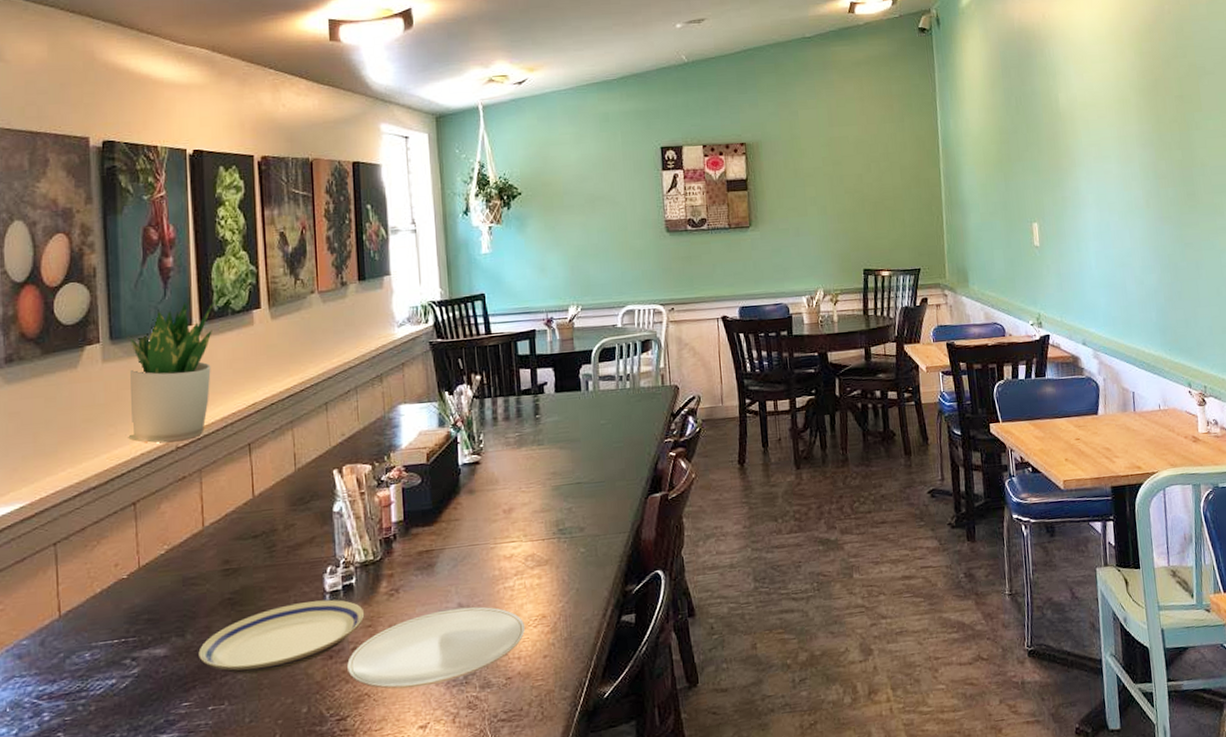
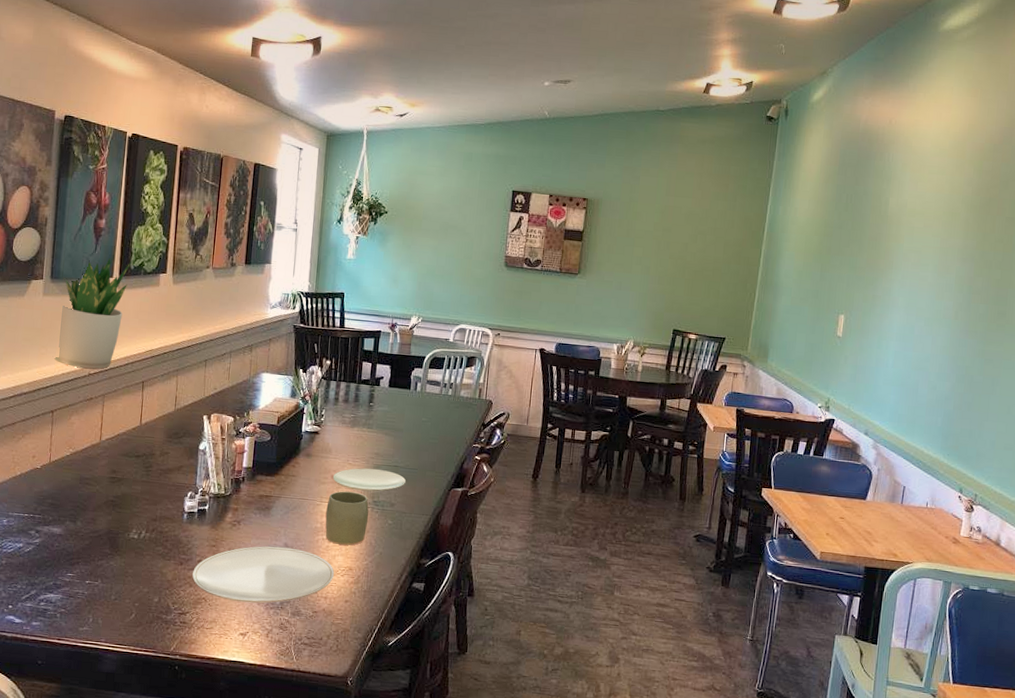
plate: present [198,599,365,674] -> none [84,515,212,565]
mug: none [502,523,556,591] -> present [325,491,369,545]
plate: none [504,490,593,522] -> present [332,468,406,492]

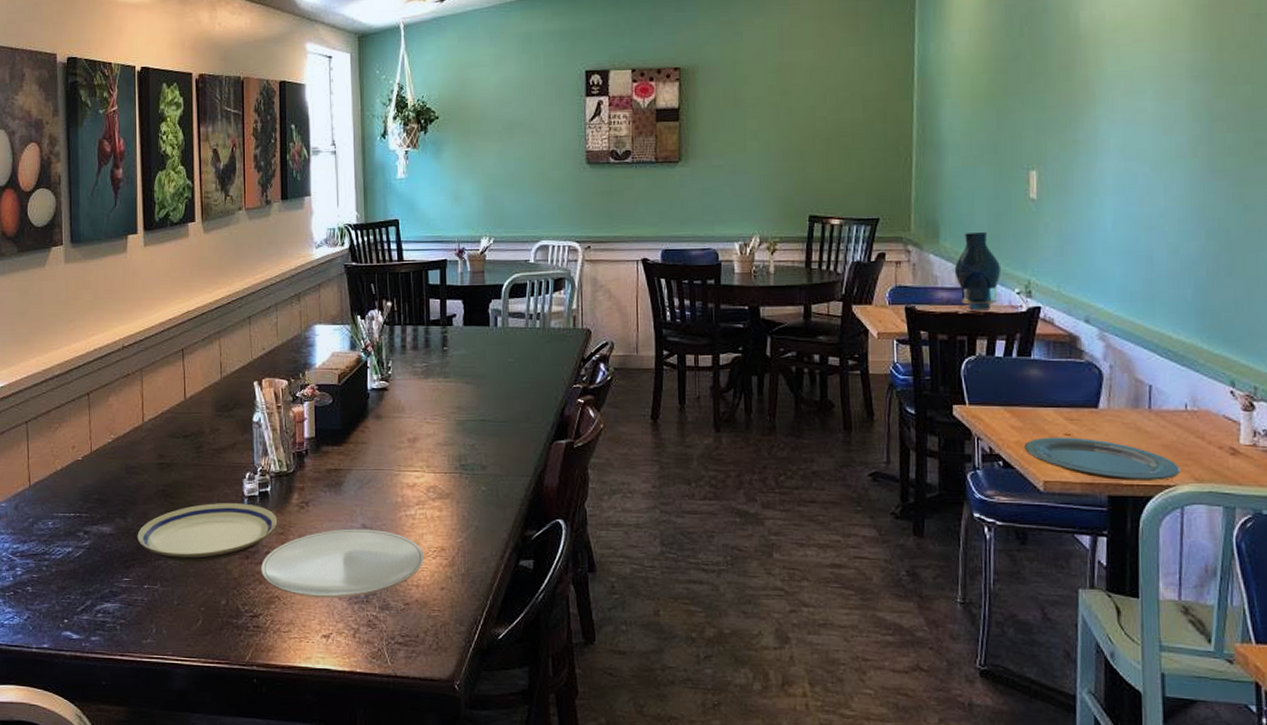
planter: present [52,255,133,370] -> none [82,208,157,341]
plate: none [84,515,212,565] -> present [137,503,278,562]
mug: present [325,491,369,545] -> none [406,456,458,521]
plate: present [332,468,406,492] -> none [409,425,496,453]
vase: none [775,357,811,417] -> present [954,232,1002,309]
plate: none [809,518,917,558] -> present [1024,437,1180,480]

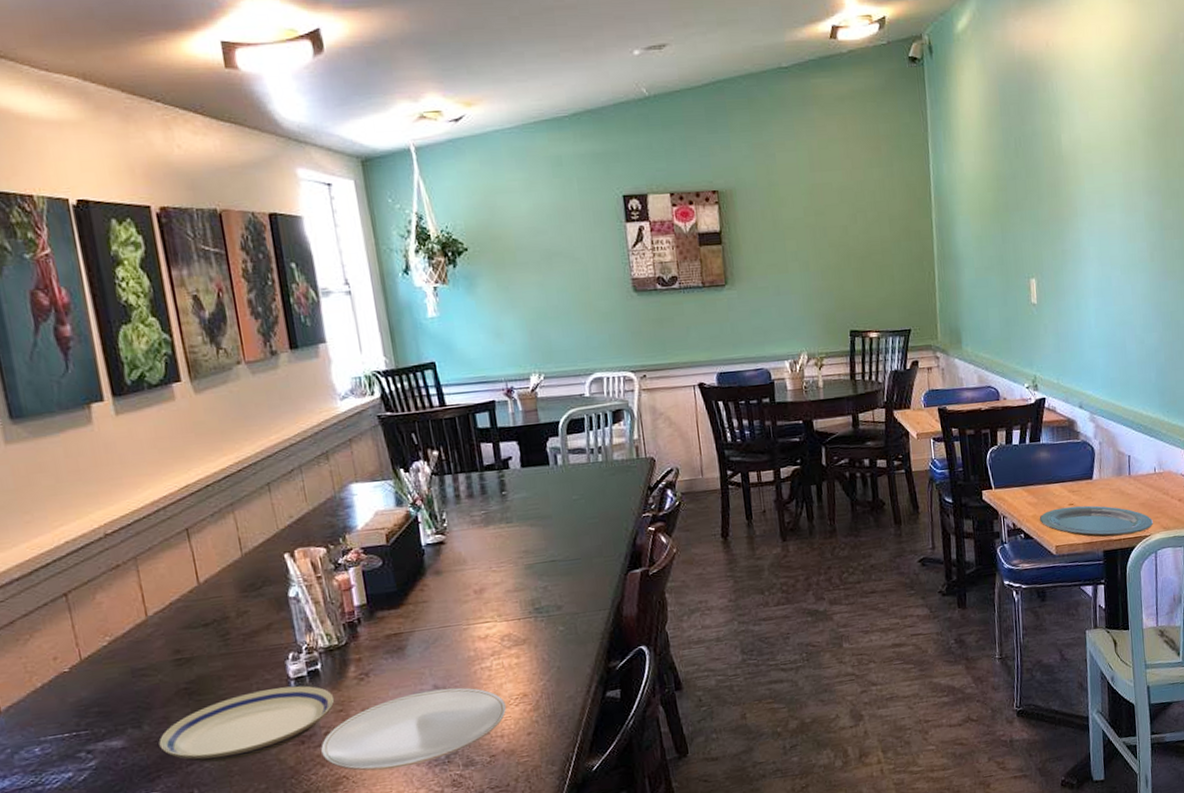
vase: present [954,232,1002,309] -> none [975,336,1014,405]

